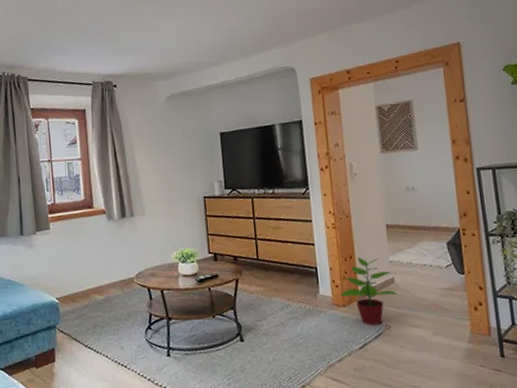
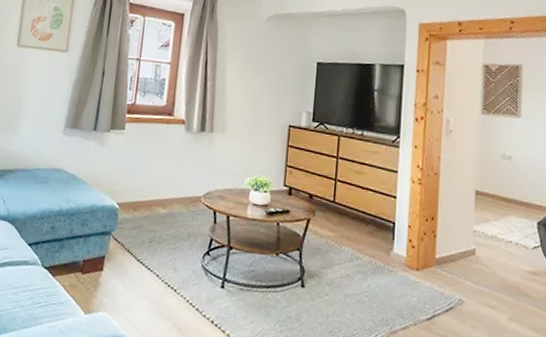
potted plant: present [340,257,397,325] -> none [415,220,477,298]

